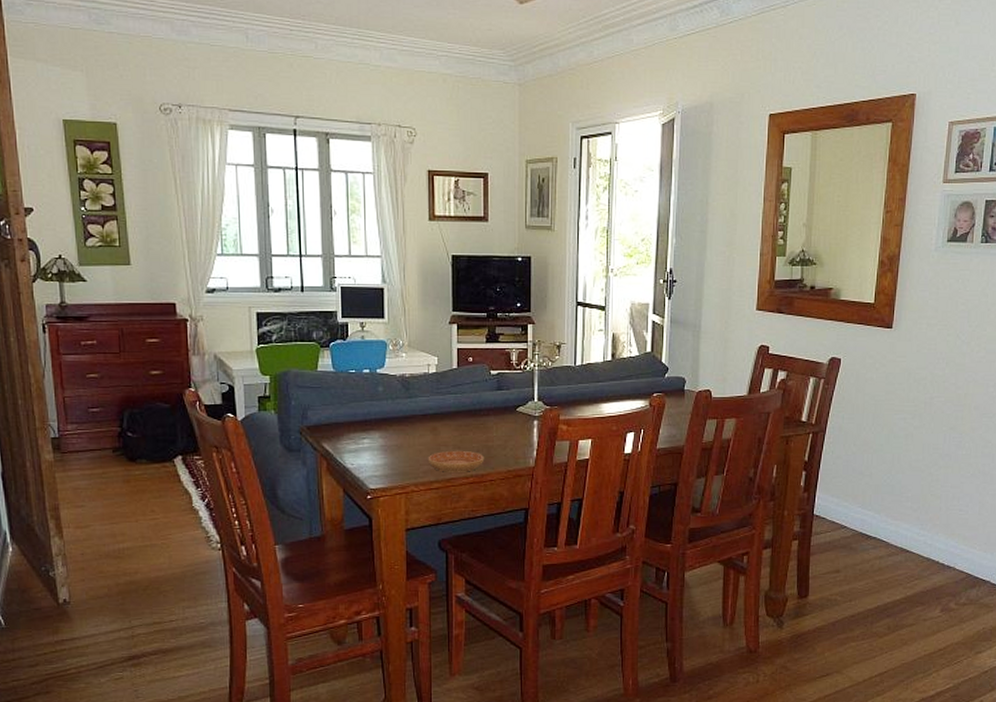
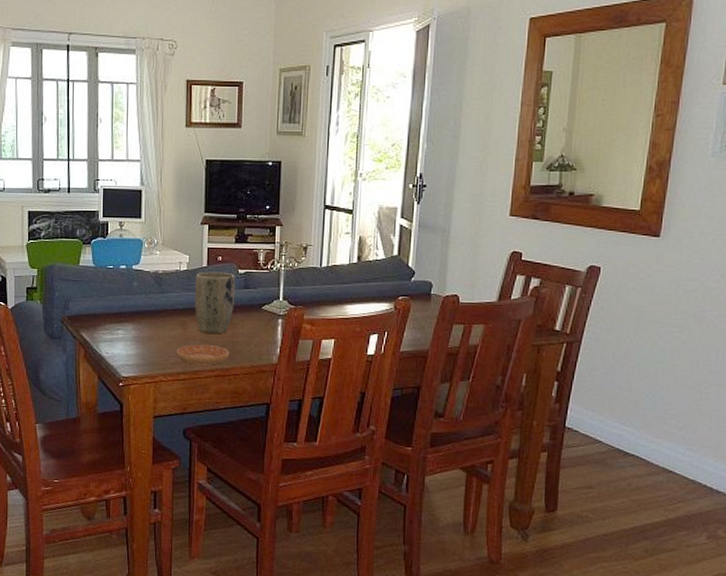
plant pot: none [445,373,488,440] -> present [195,271,236,335]

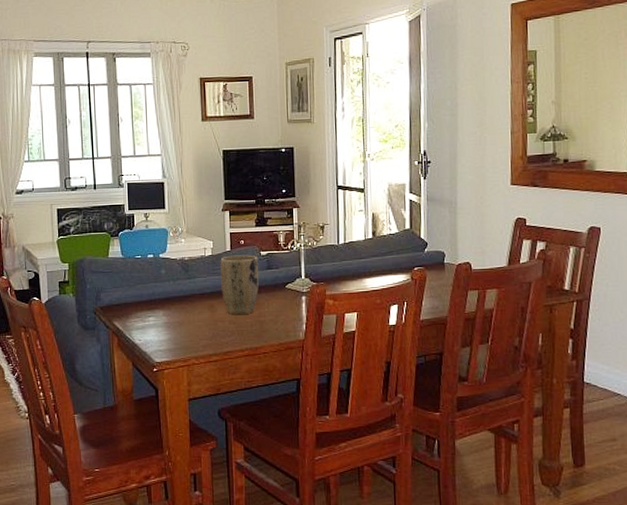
saucer: present [176,344,230,366] -> none [206,325,258,346]

